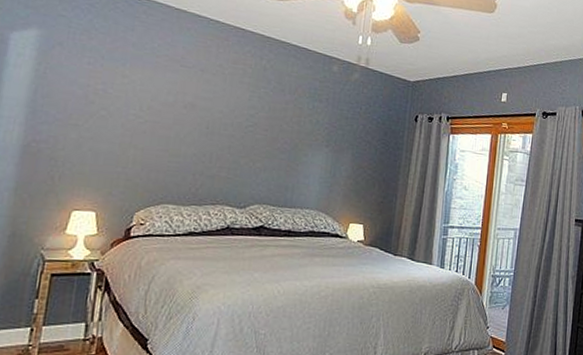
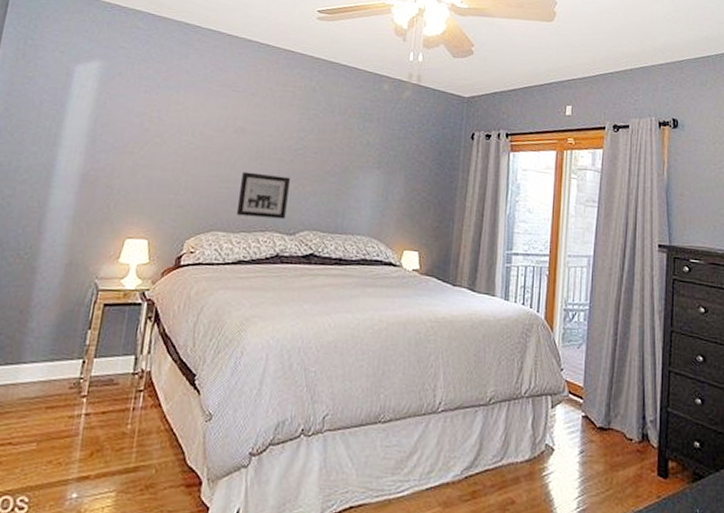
wall art: none [186,146,241,194] -> present [236,171,290,220]

